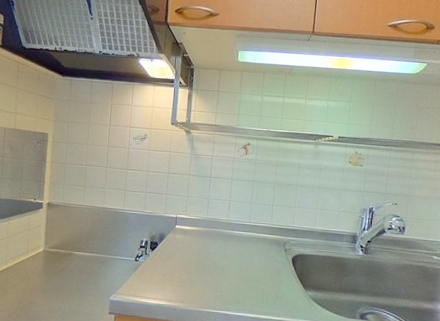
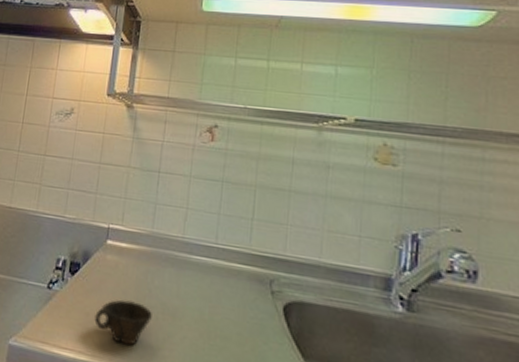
cup: none [170,263,209,292] -> present [94,299,152,346]

